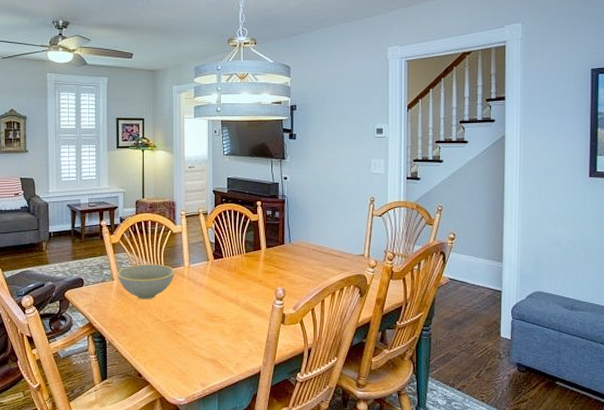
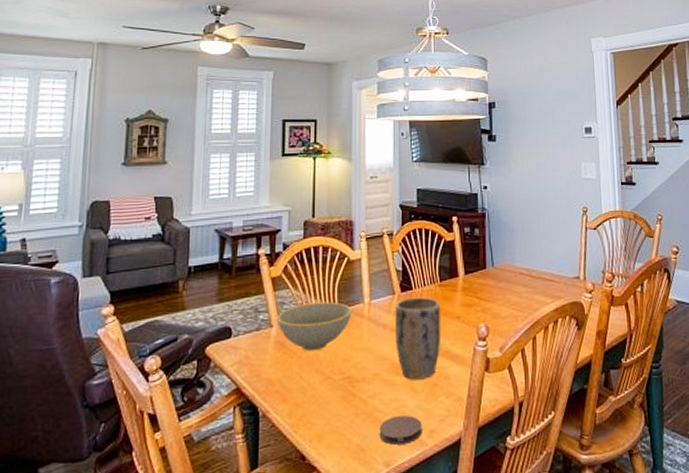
coaster: none [197,352,230,372] -> present [379,415,422,445]
plant pot: none [209,264,246,326] -> present [395,297,441,380]

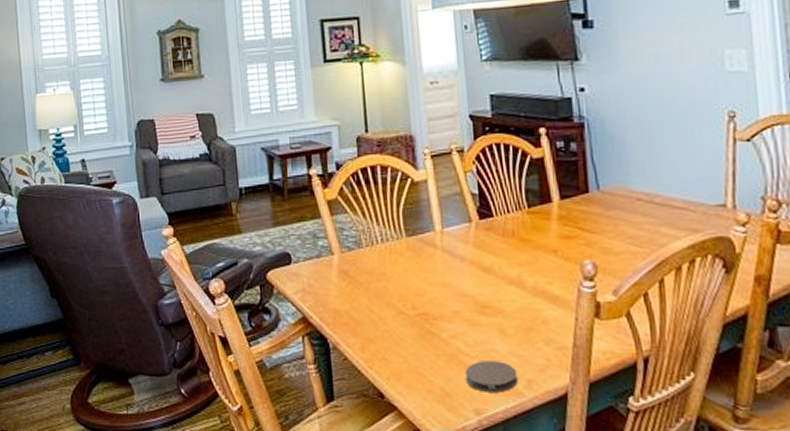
bowl: present [276,302,352,352] -> none [337,228,422,283]
plant pot: present [395,297,441,380] -> none [473,226,534,322]

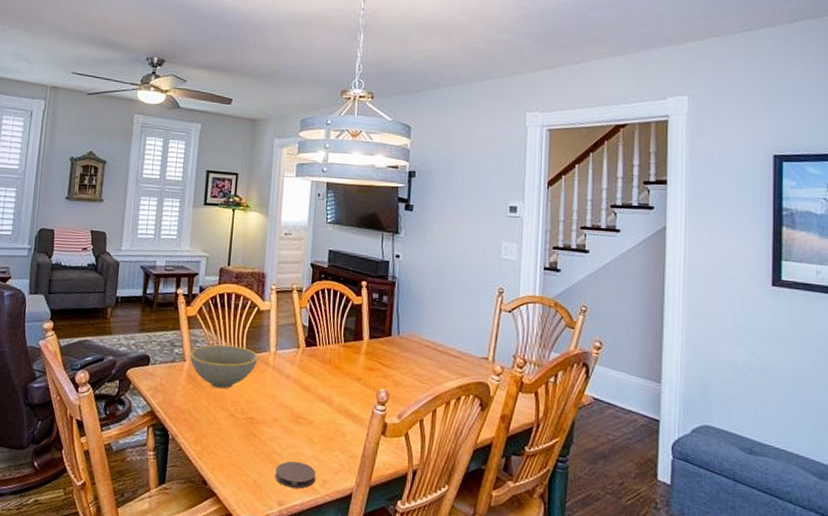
bowl: none [337,228,422,283] -> present [189,344,258,389]

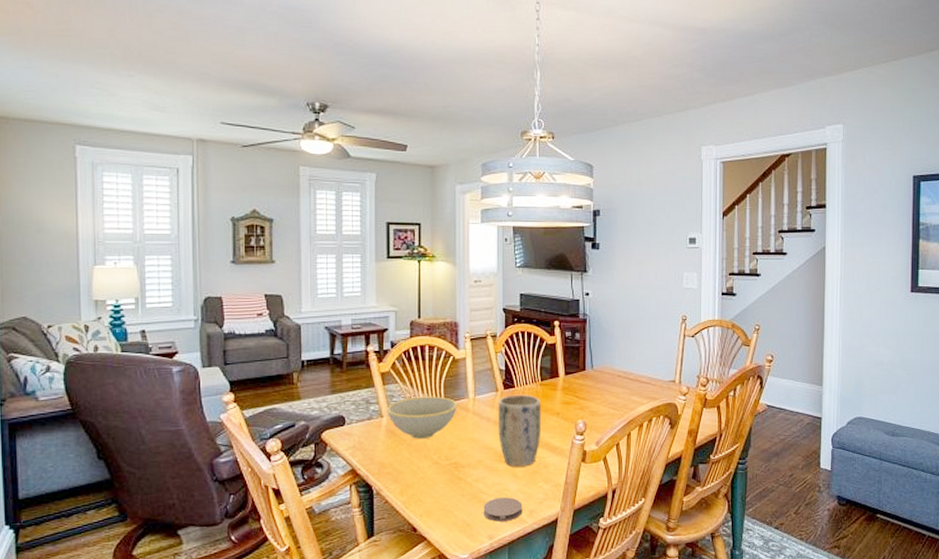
plant pot: none [296,353,343,432] -> present [499,394,542,467]

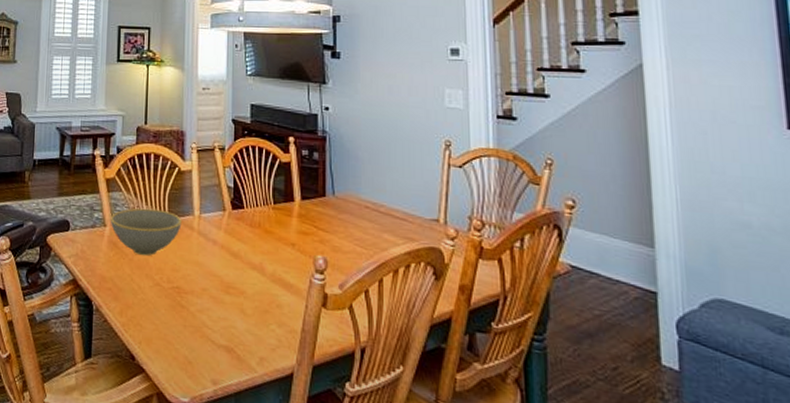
coaster: present [483,497,523,522] -> none [207,335,252,367]
plant pot: present [499,394,542,467] -> none [225,216,274,303]

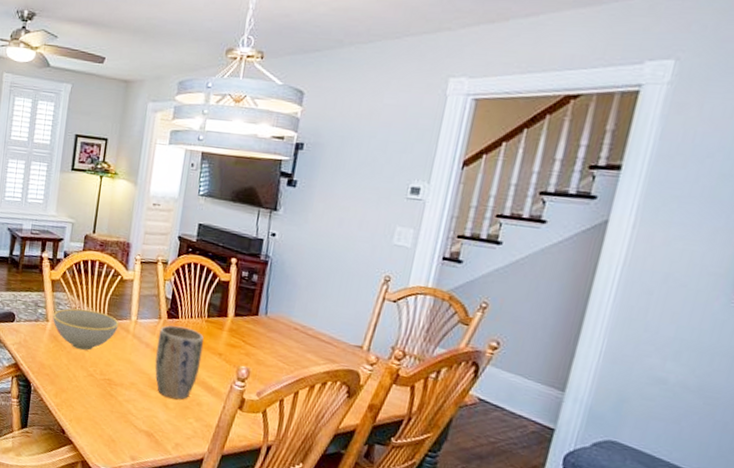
plant pot: none [225,216,274,303] -> present [154,325,204,400]

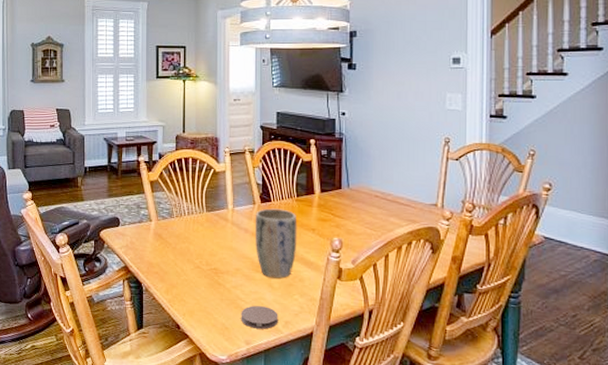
bowl: present [52,308,119,351] -> none [155,204,217,245]
coaster: none [129,422,170,448] -> present [241,306,278,329]

